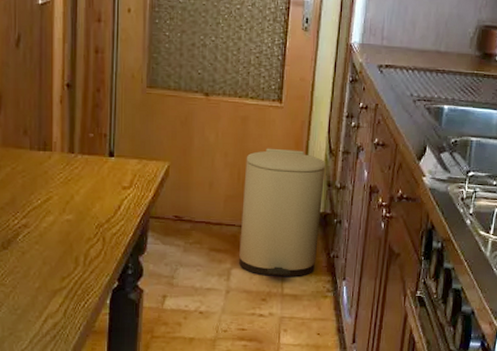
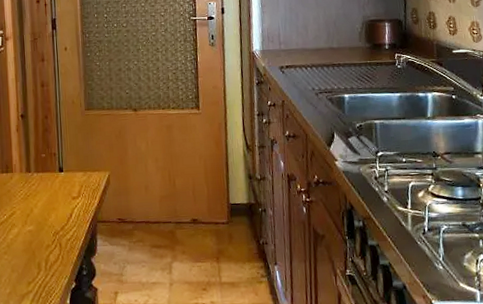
pedal bin: present [239,148,326,278] -> none [174,149,248,267]

